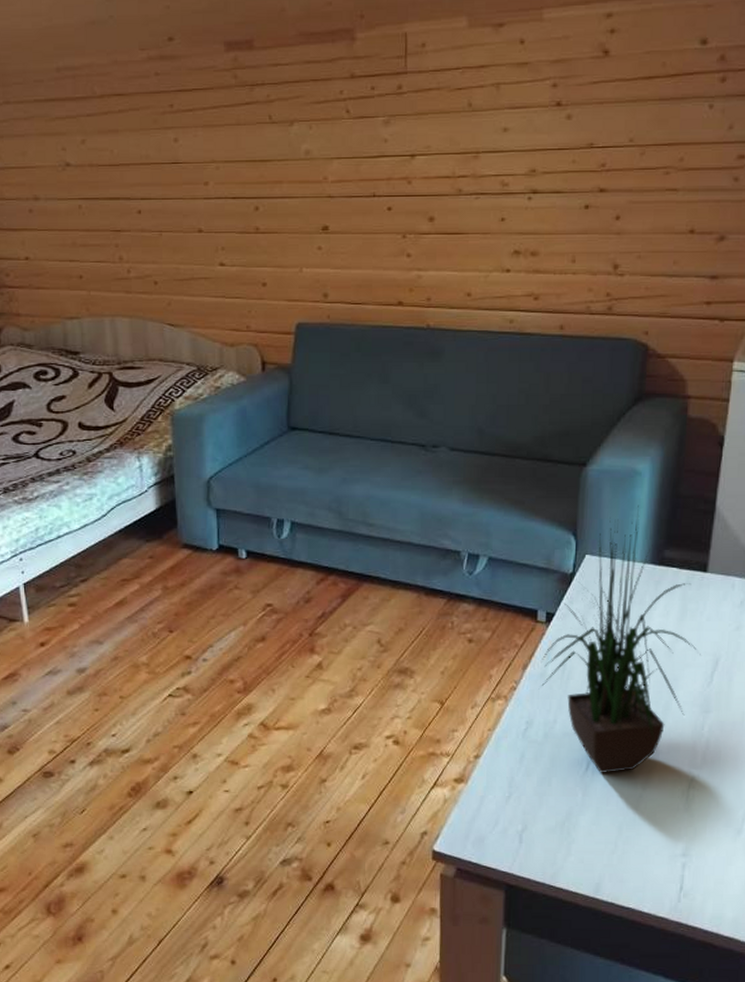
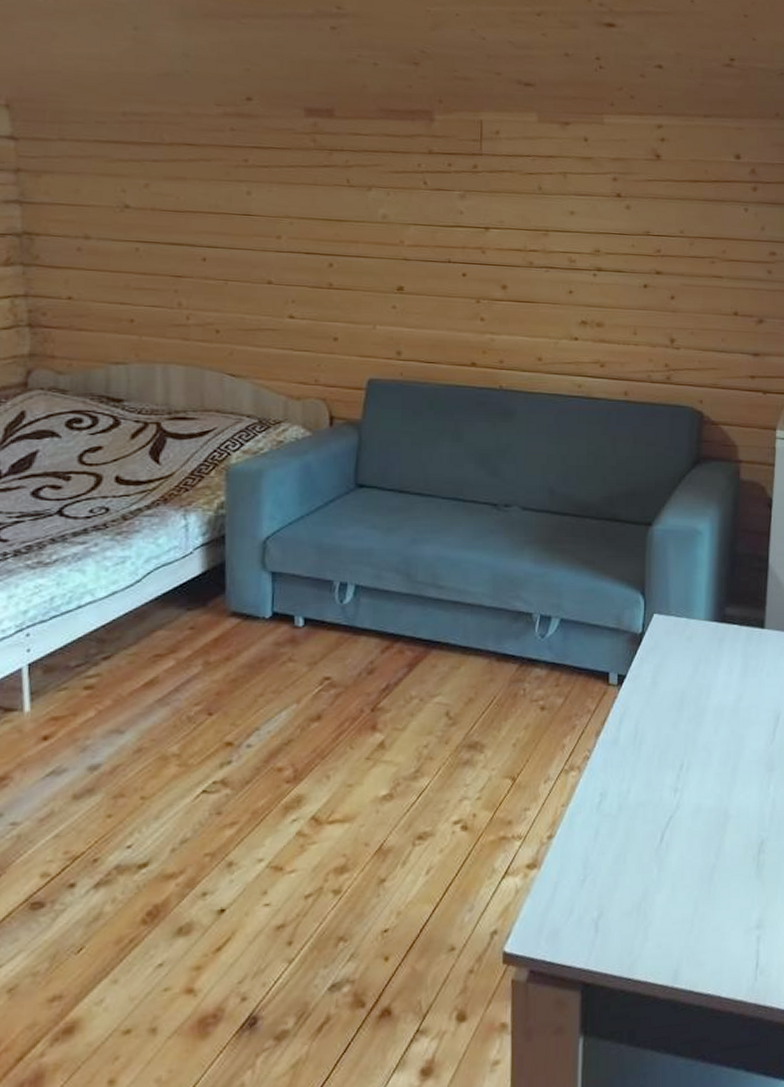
potted plant: present [541,505,701,774] -> none [614,563,763,846]

